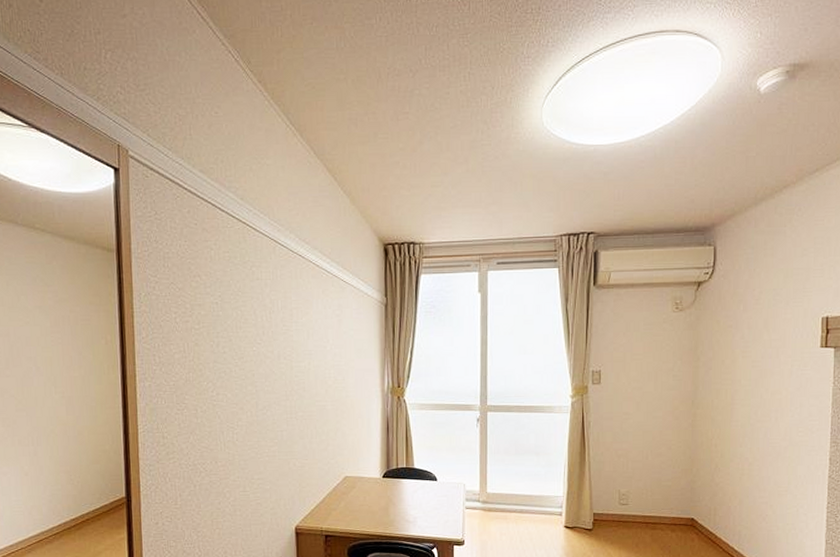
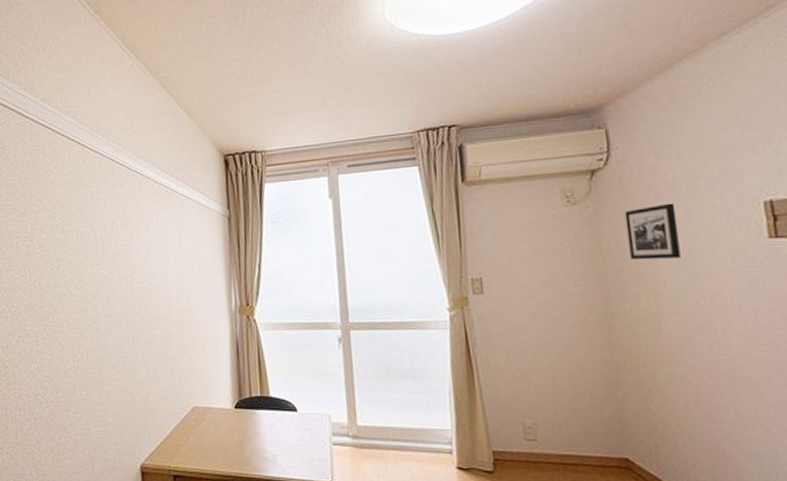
picture frame: none [718,314,757,361] -> present [624,203,681,260]

